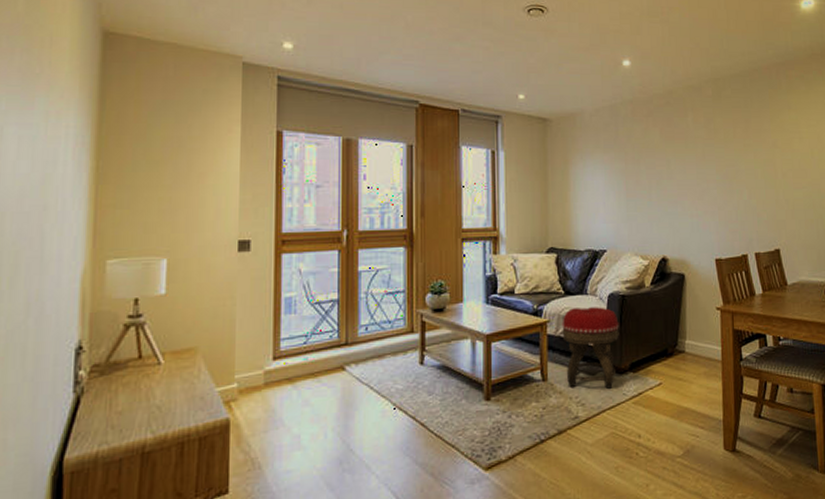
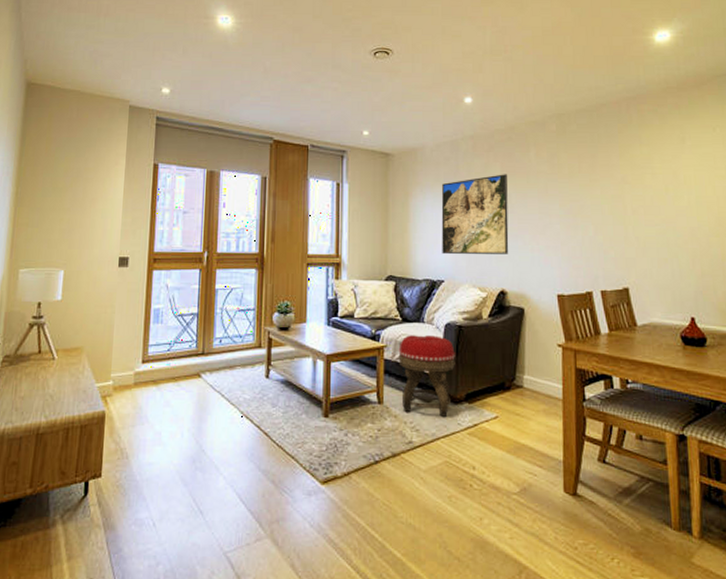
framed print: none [602,139,669,222] -> present [441,174,509,254]

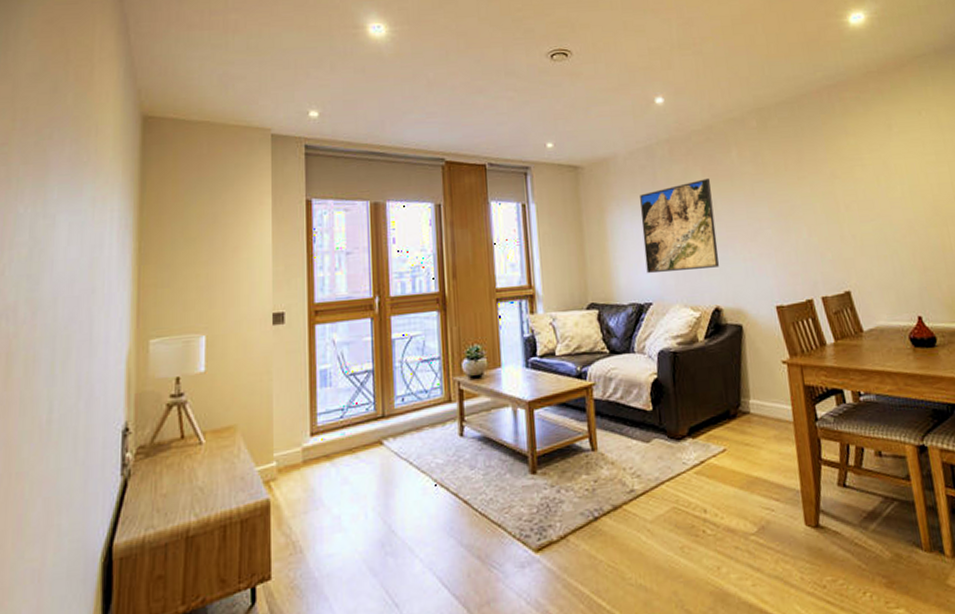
footstool: present [398,335,455,417] -> none [608,366,674,458]

